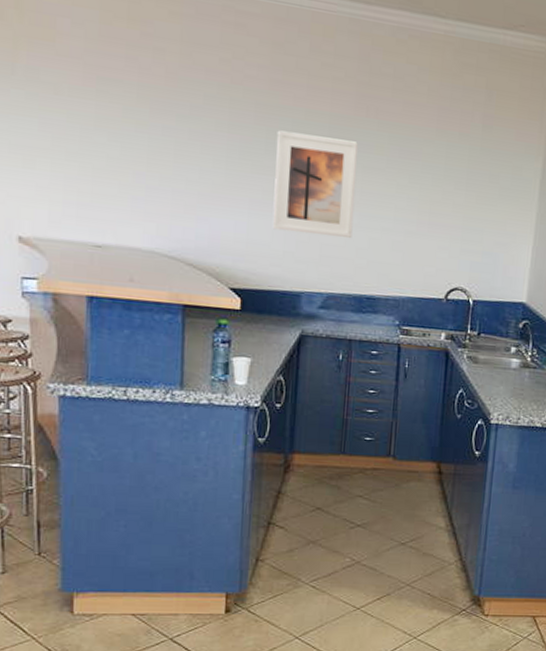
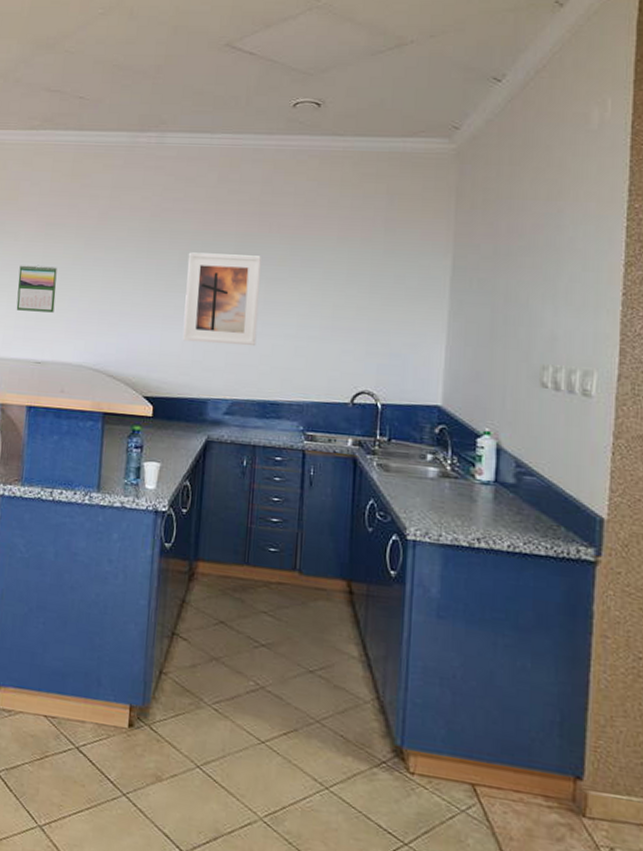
calendar: none [63,126,116,188] -> present [16,265,57,313]

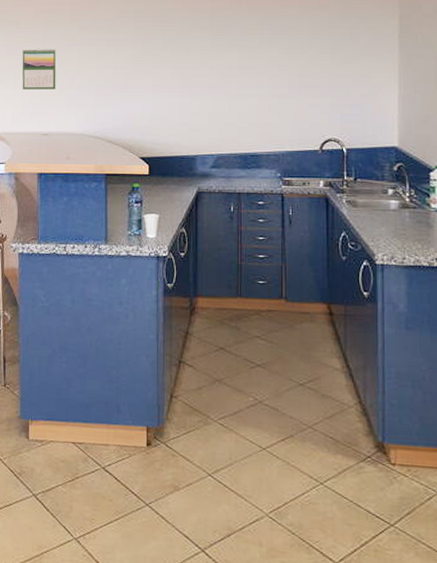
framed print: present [183,252,261,347] -> none [170,27,235,107]

